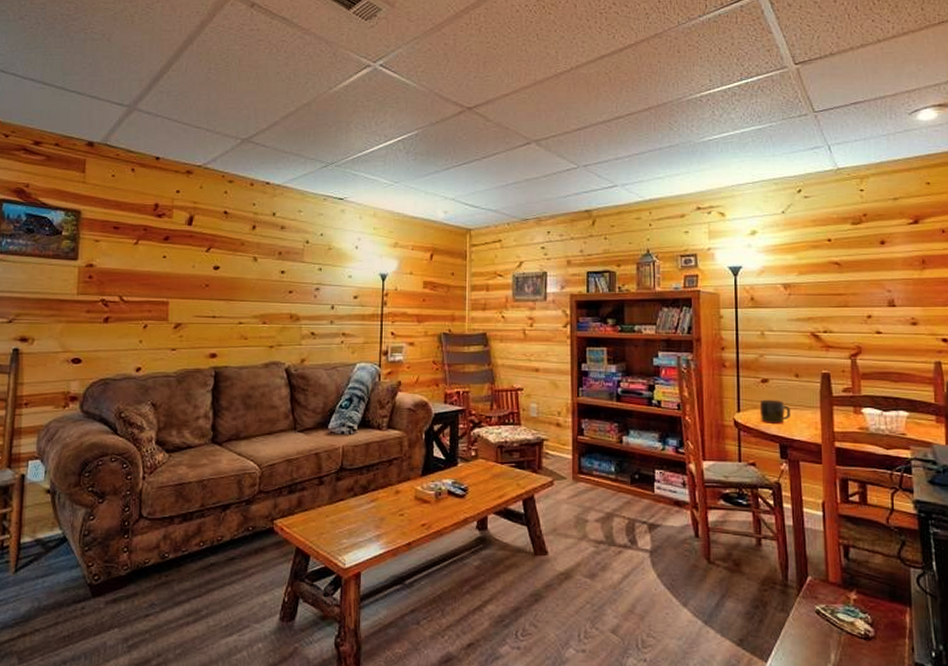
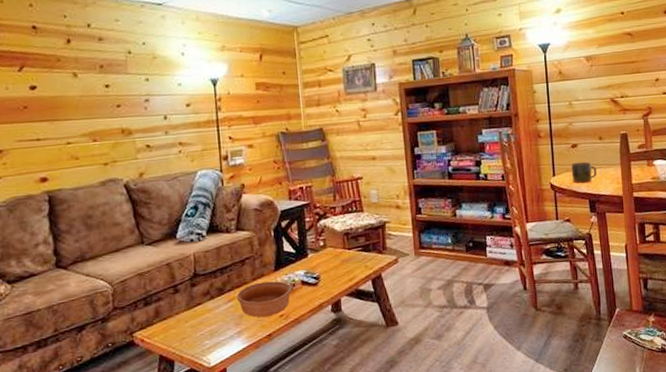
bowl: none [379,486,438,524] -> present [236,281,293,318]

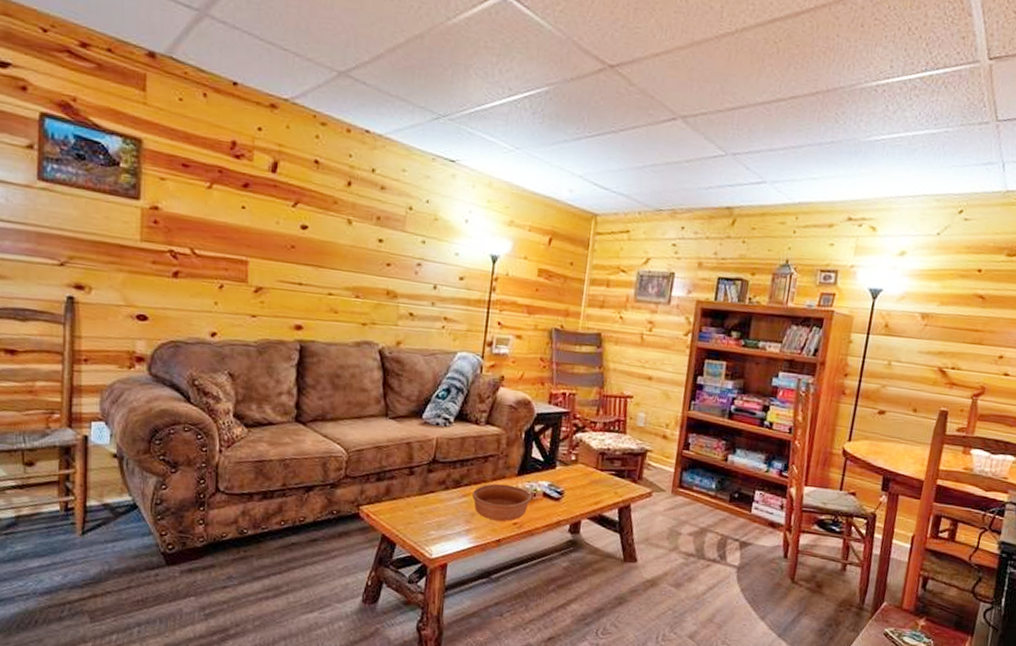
mug: present [571,161,597,183] -> none [870,431,901,457]

